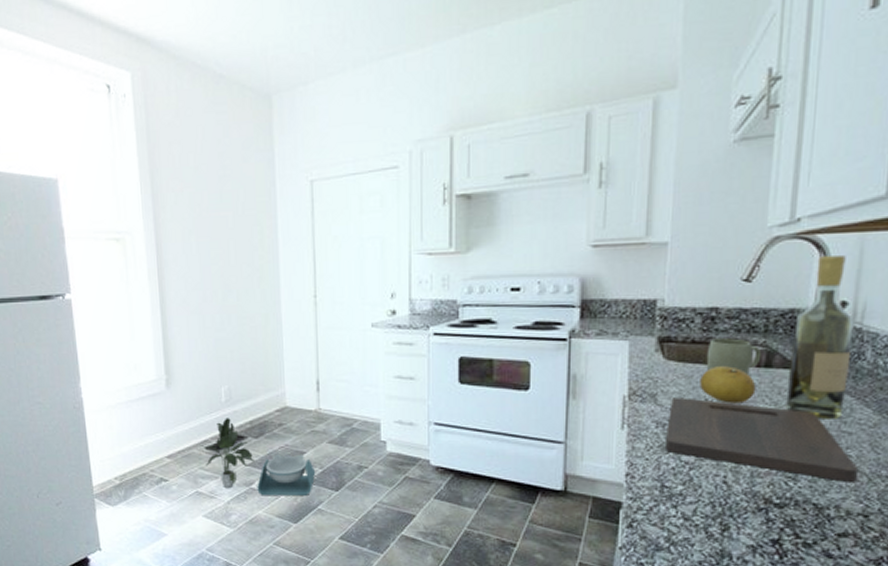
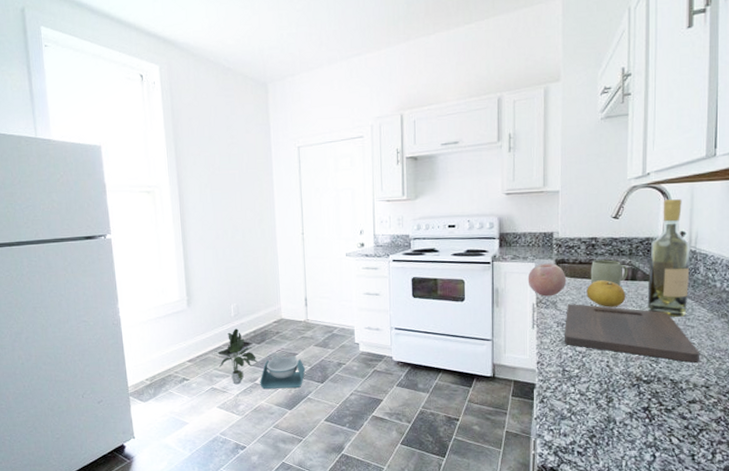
fruit: none [617,341,673,387] -> present [527,263,567,297]

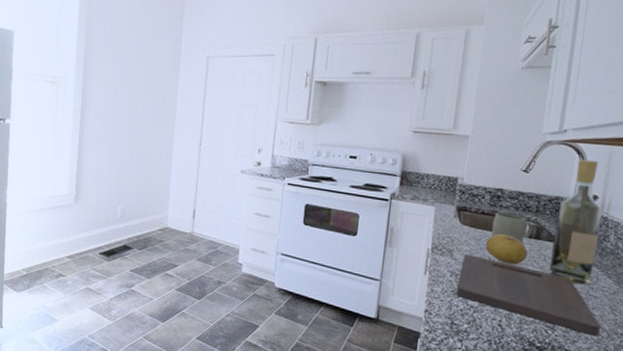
potted plant: present [215,329,258,385] -> none [95,231,137,288]
pet bowl: present [260,355,306,388] -> none [136,264,184,300]
fruit: present [527,263,567,297] -> none [425,208,467,244]

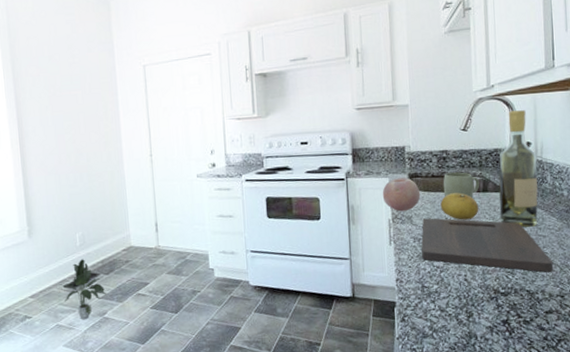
potted plant: none [95,231,137,288] -> present [60,259,106,320]
fruit: none [425,208,467,244] -> present [382,177,421,212]

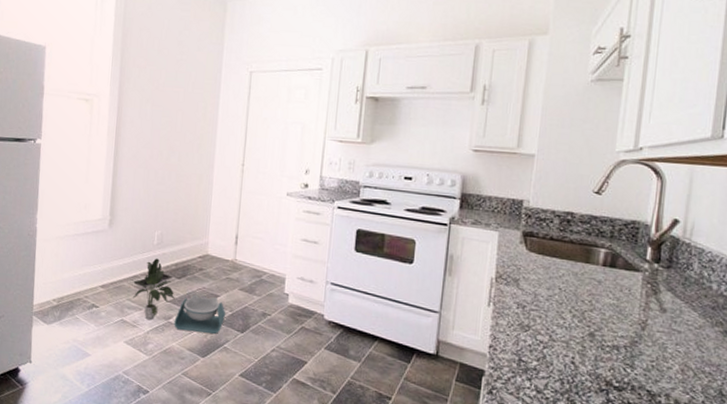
pet bowl: none [109,284,158,323] -> present [174,294,226,334]
fruit: present [382,177,421,212] -> none [488,233,534,273]
cutting board: present [421,218,553,272] -> none [524,284,685,375]
fruit: present [440,193,479,220] -> none [555,261,602,296]
mug: present [443,172,480,199] -> none [561,238,608,273]
bottle: present [498,110,538,227] -> none [626,180,685,318]

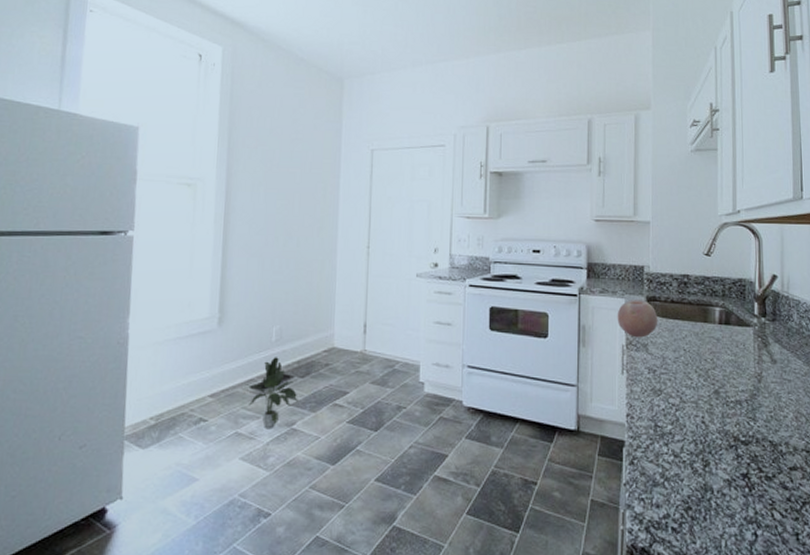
pet bowl: present [174,294,226,334] -> none [298,393,357,436]
fruit: none [488,233,534,273] -> present [617,300,658,338]

